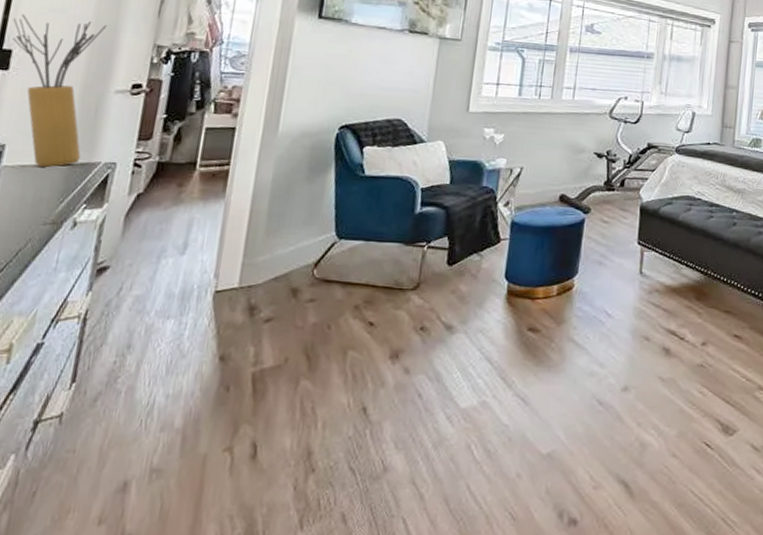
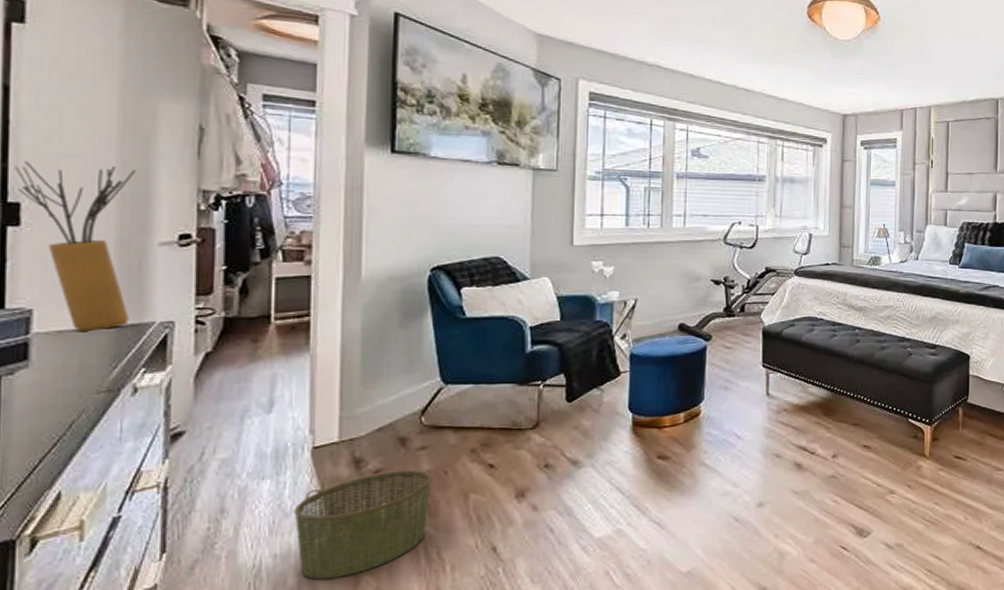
basket: none [187,320,317,425] -> present [293,469,433,580]

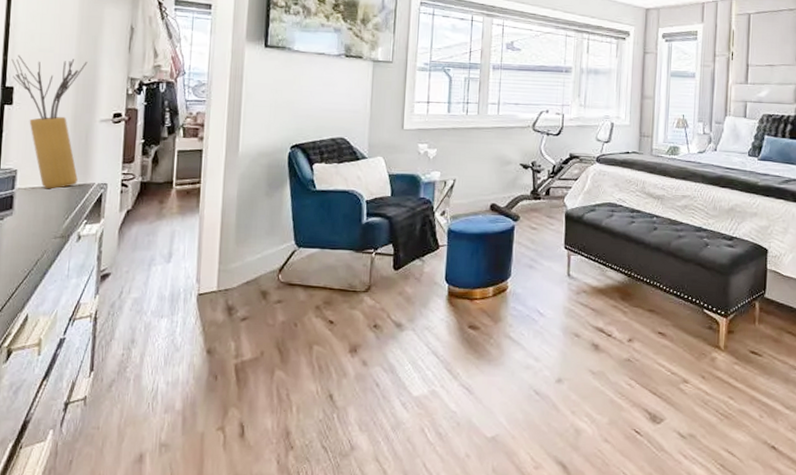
basket: present [293,469,433,580] -> none [182,319,286,408]

